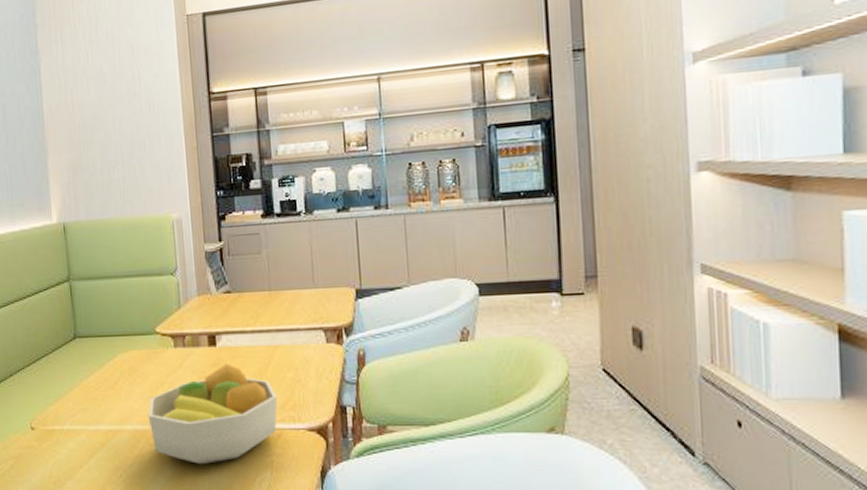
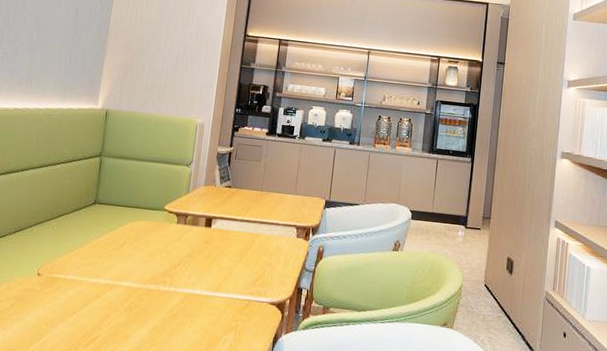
fruit bowl: present [147,363,278,465] -> none [142,242,251,323]

